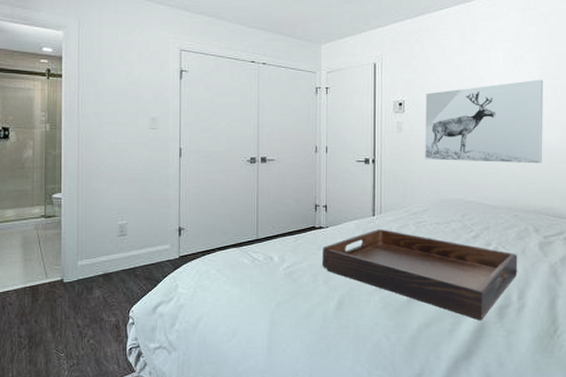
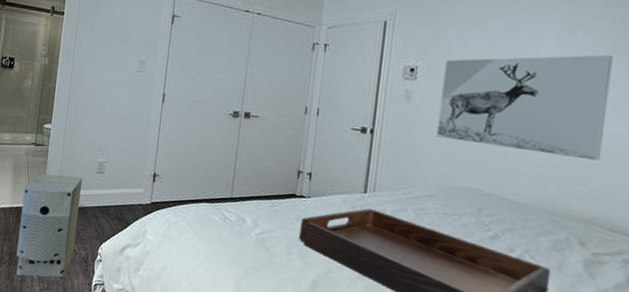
air purifier: none [37,243,104,357] -> present [16,174,83,278]

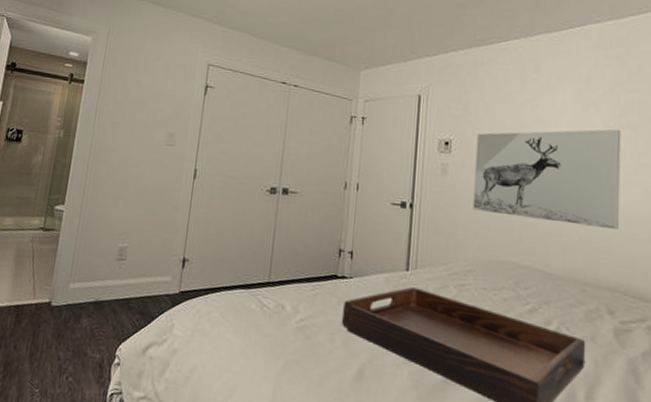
air purifier: present [16,174,83,278] -> none [12,263,100,391]

